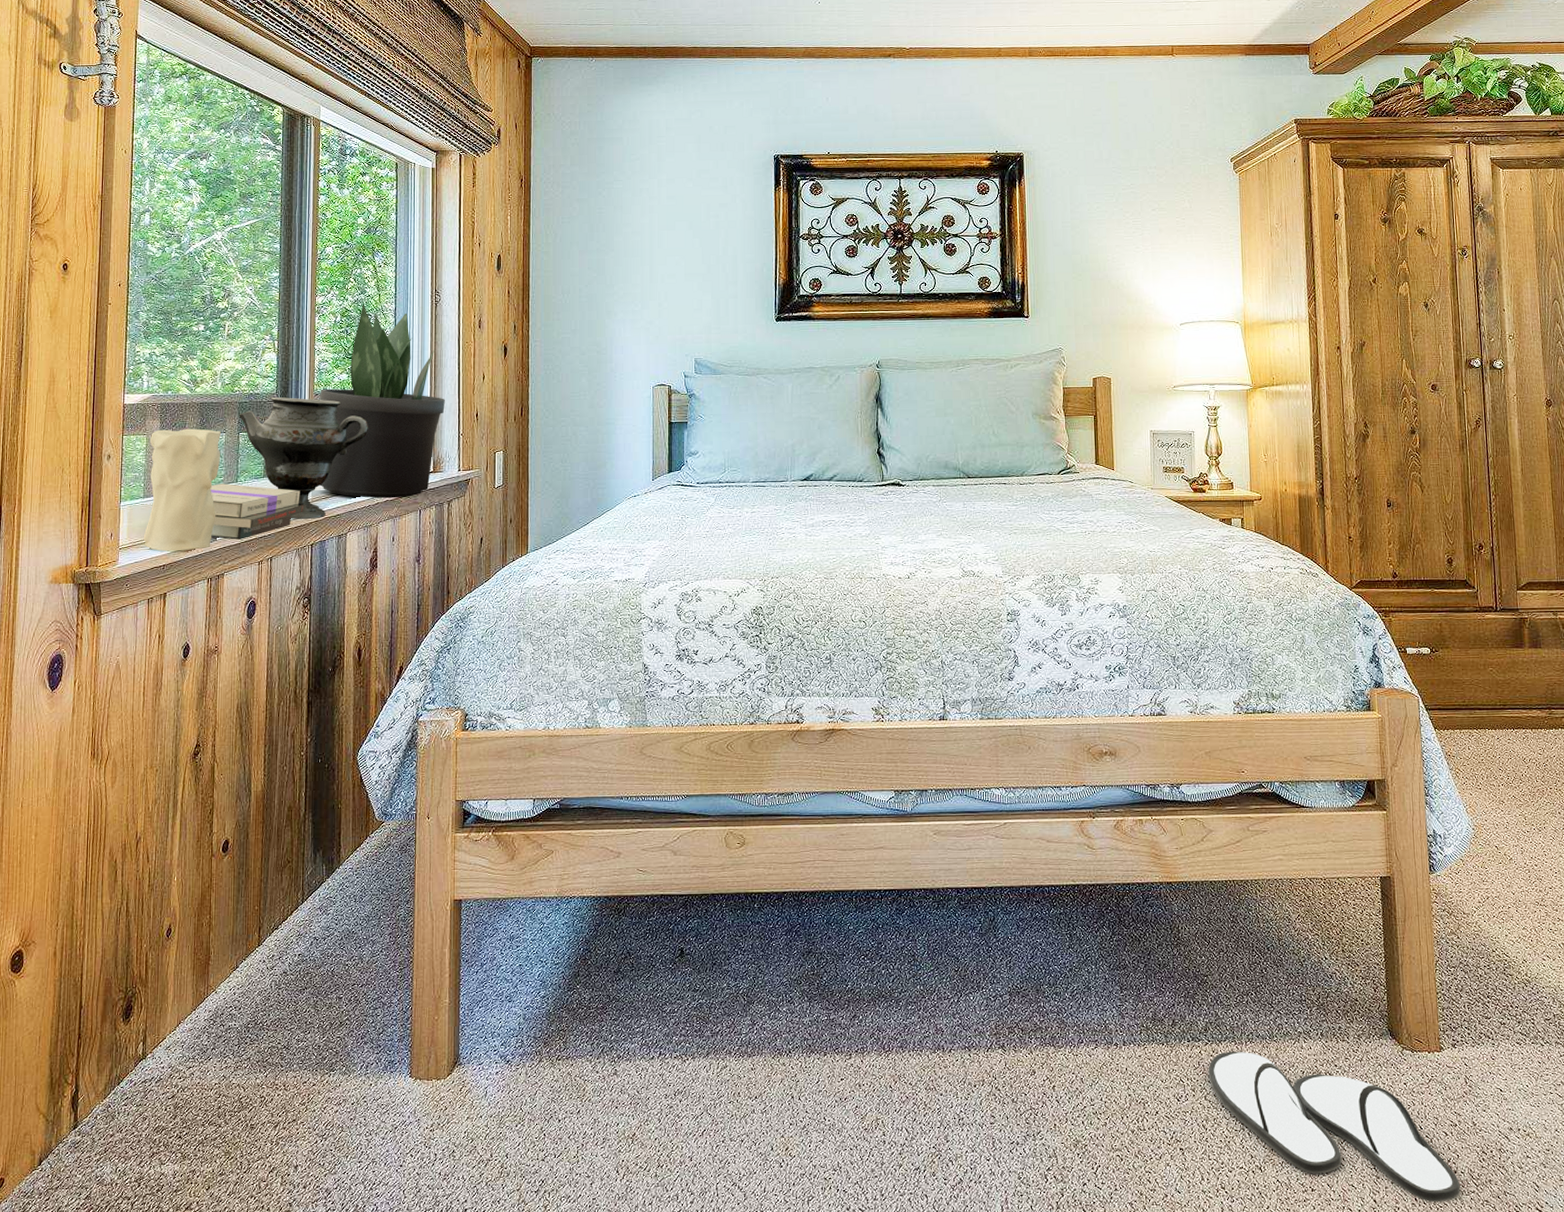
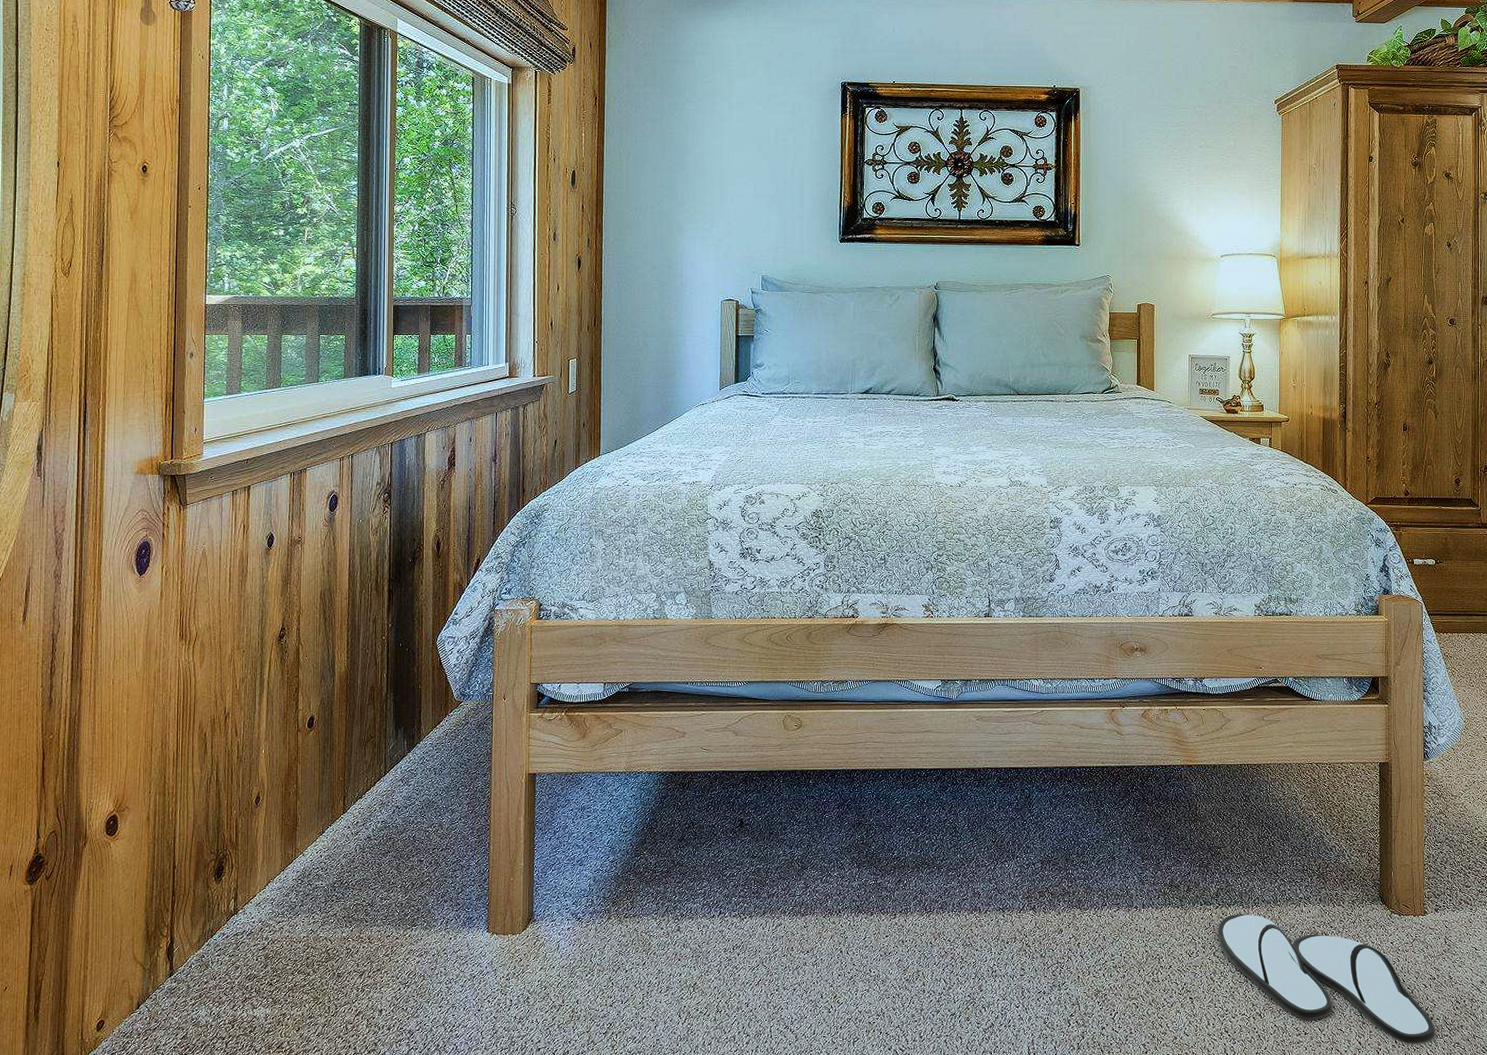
candle: present [143,428,222,552] -> none [227,330,303,447]
books: present [210,483,306,540] -> none [292,383,385,437]
decorative vase: present [239,397,368,520] -> none [319,302,446,419]
planter: present [319,305,445,499] -> none [399,215,521,401]

